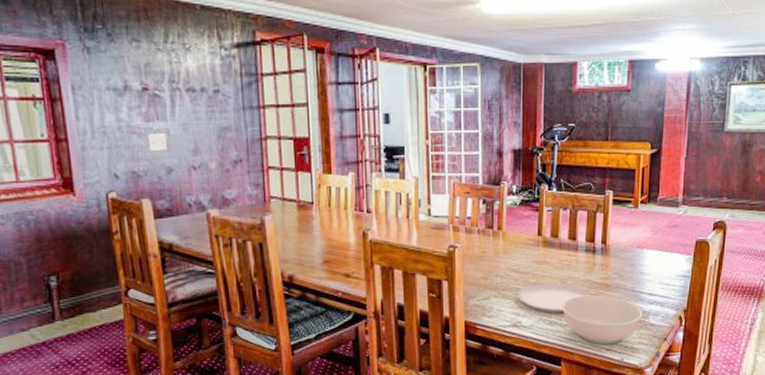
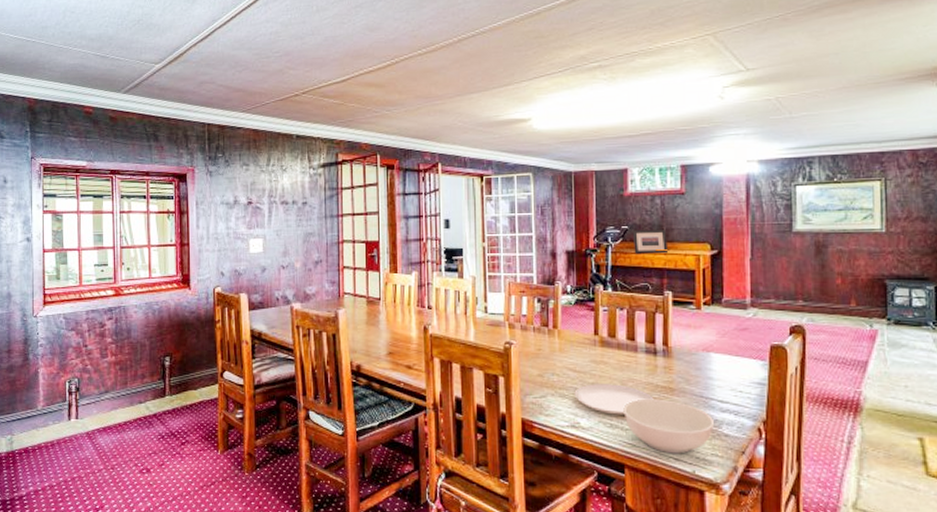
picture frame: none [578,127,612,153] -> present [632,228,668,254]

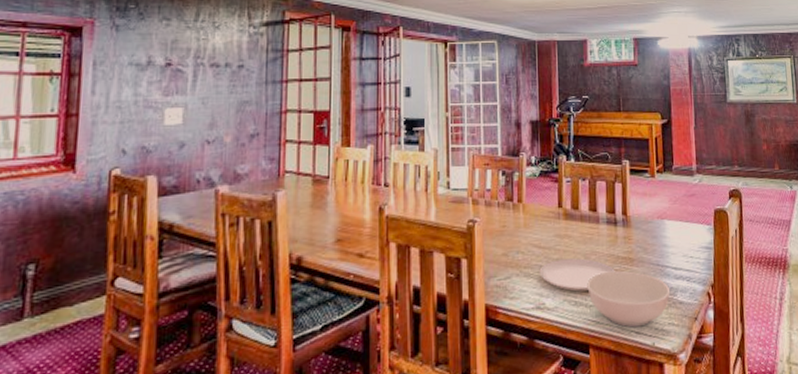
picture frame: present [632,228,668,254] -> none [592,98,624,124]

